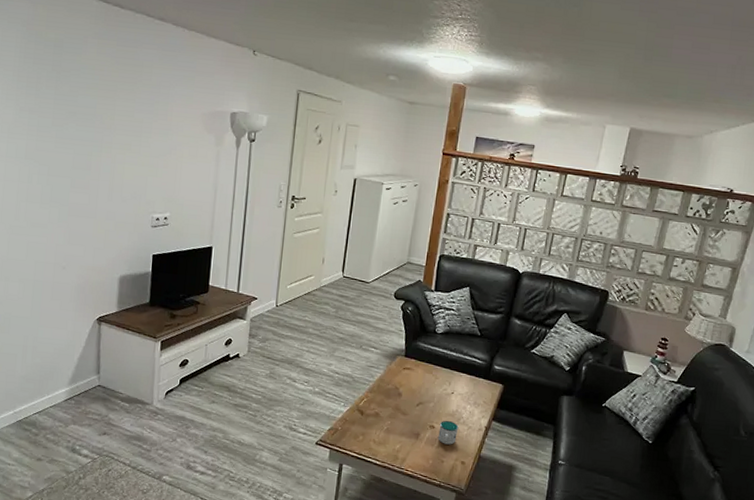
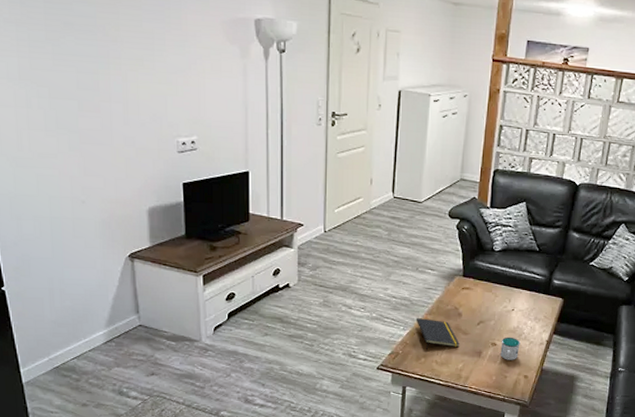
notepad: none [356,395,398,428] -> present [415,318,460,349]

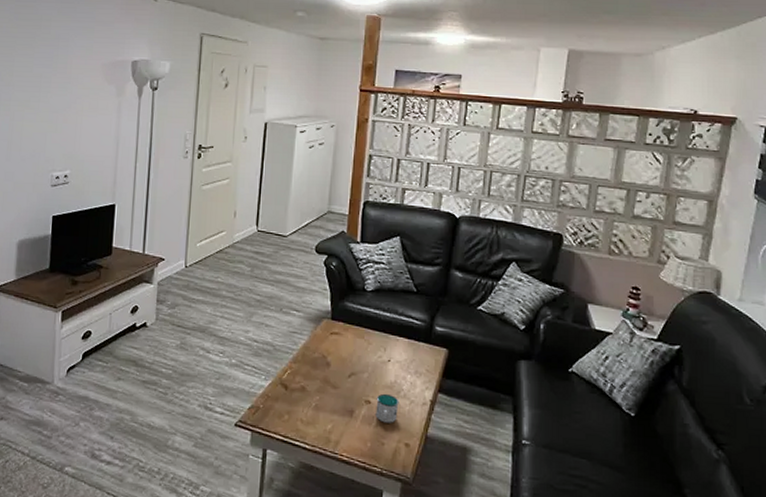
notepad: present [415,318,460,349] -> none [279,366,328,405]

